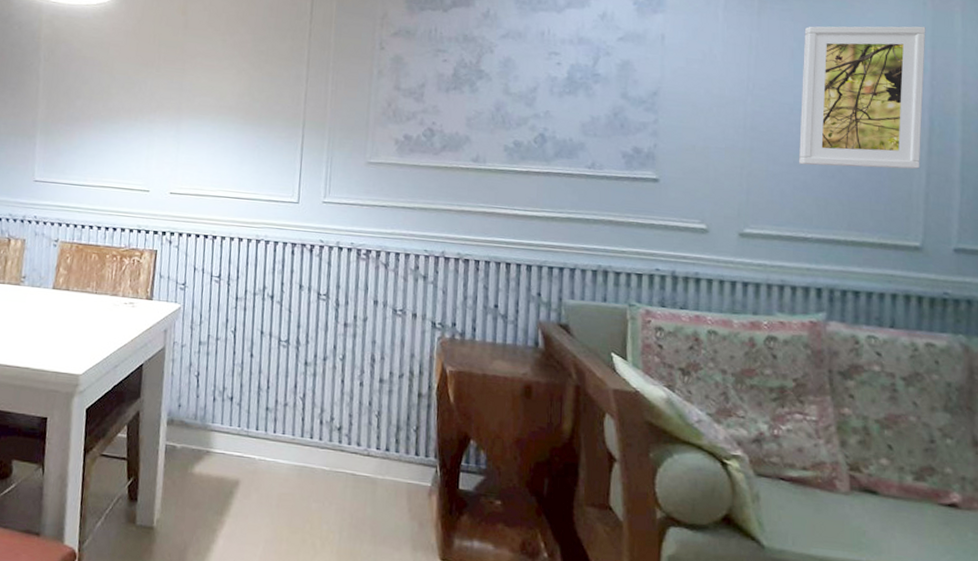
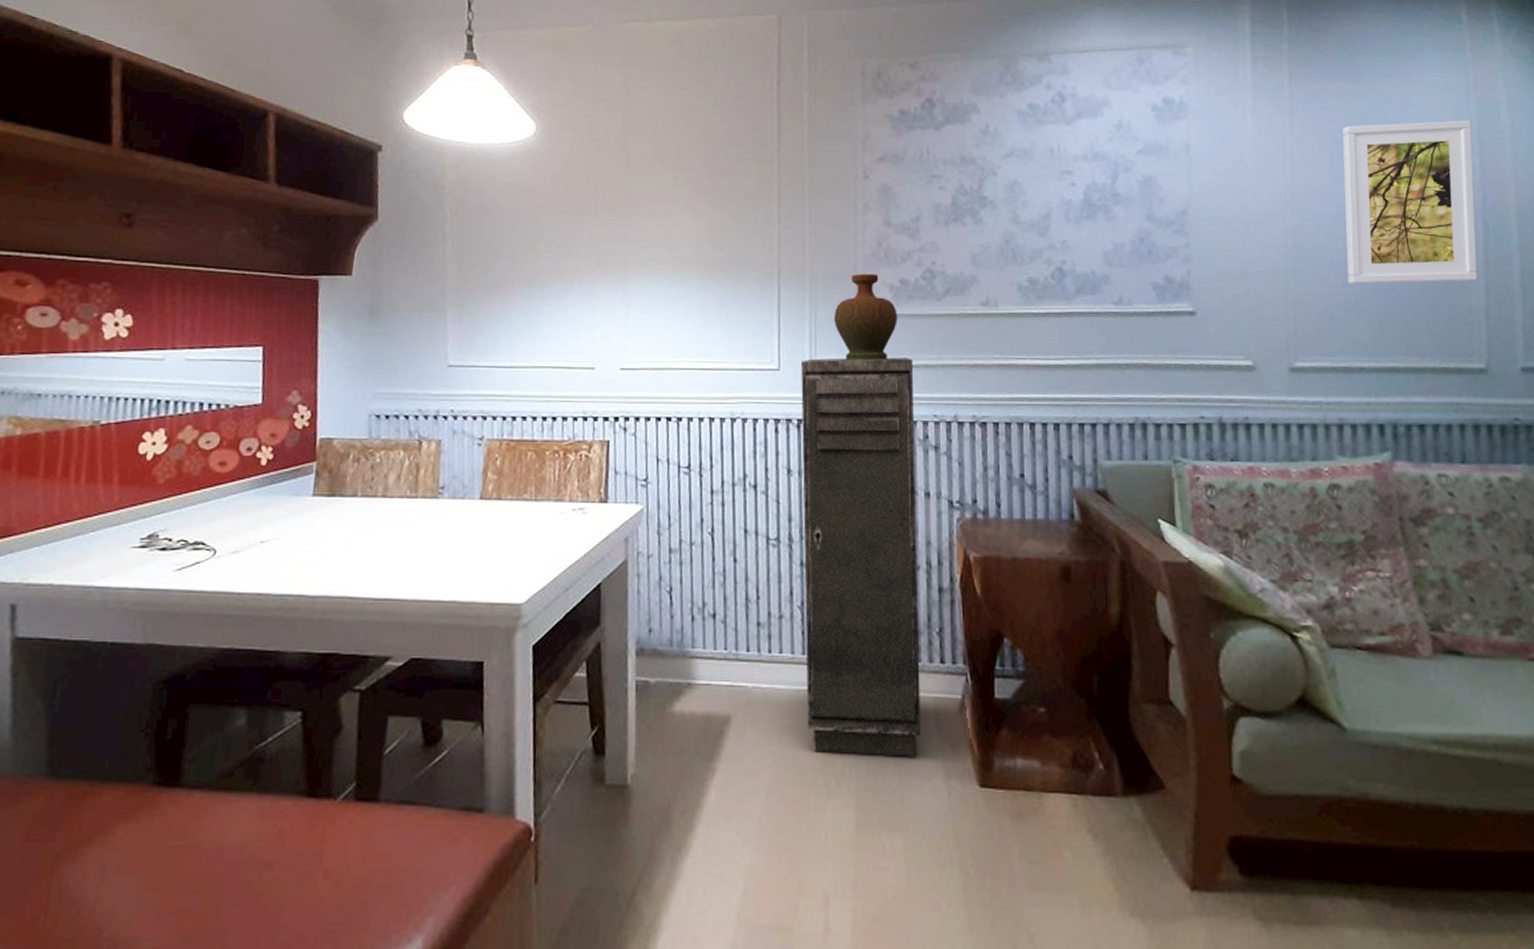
storage cabinet: none [301,195,411,530] -> present [801,357,922,757]
decorative vase: none [346,128,400,202] -> present [833,273,898,361]

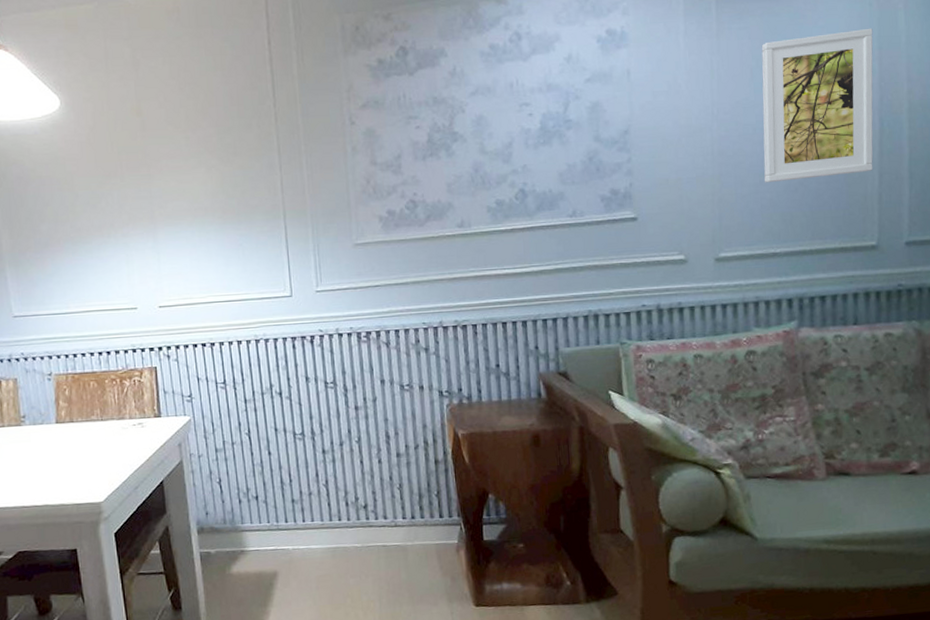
storage cabinet: present [801,357,922,757] -> none [310,277,428,593]
decorative vase: present [833,273,898,361] -> none [333,207,388,284]

